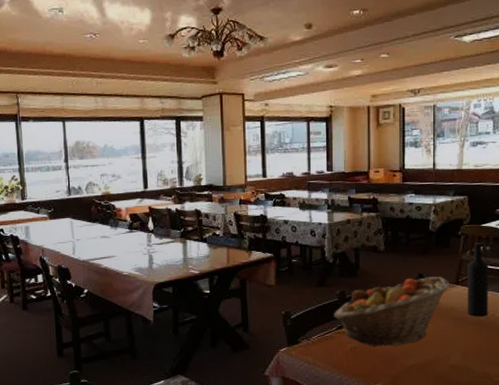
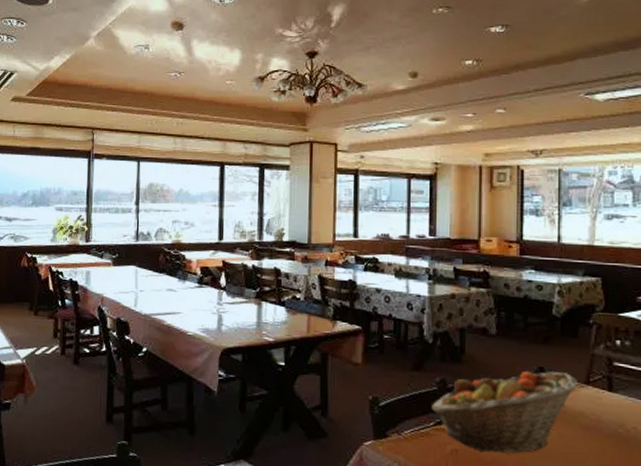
wine bottle: present [467,243,488,317] -> none [601,335,628,429]

